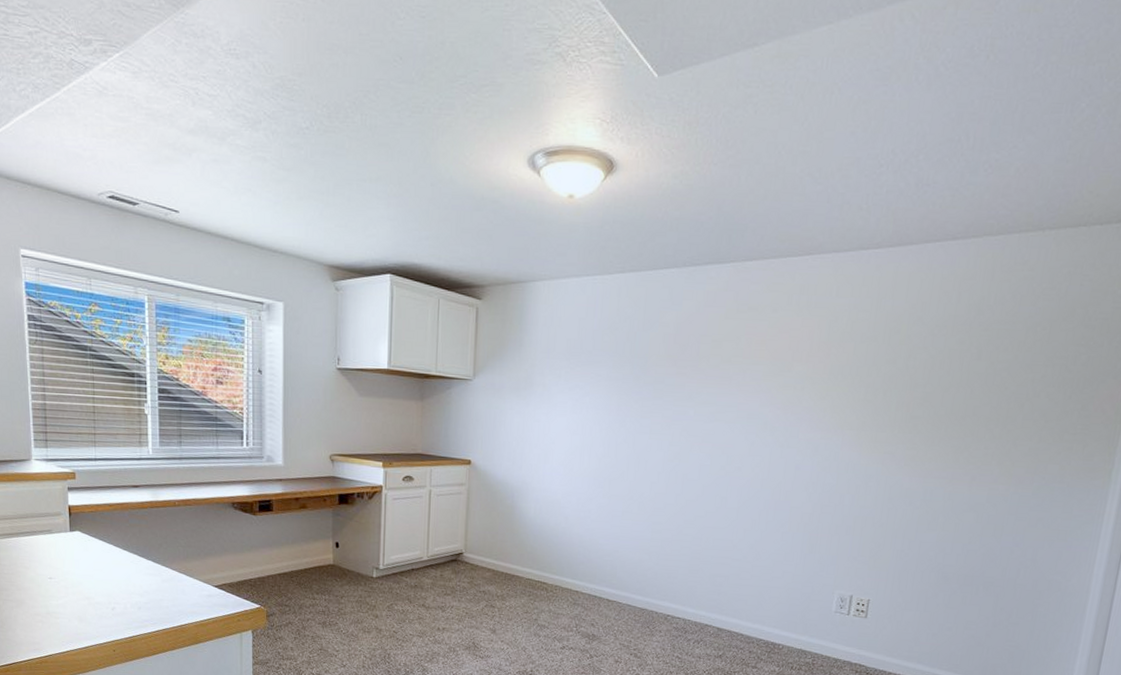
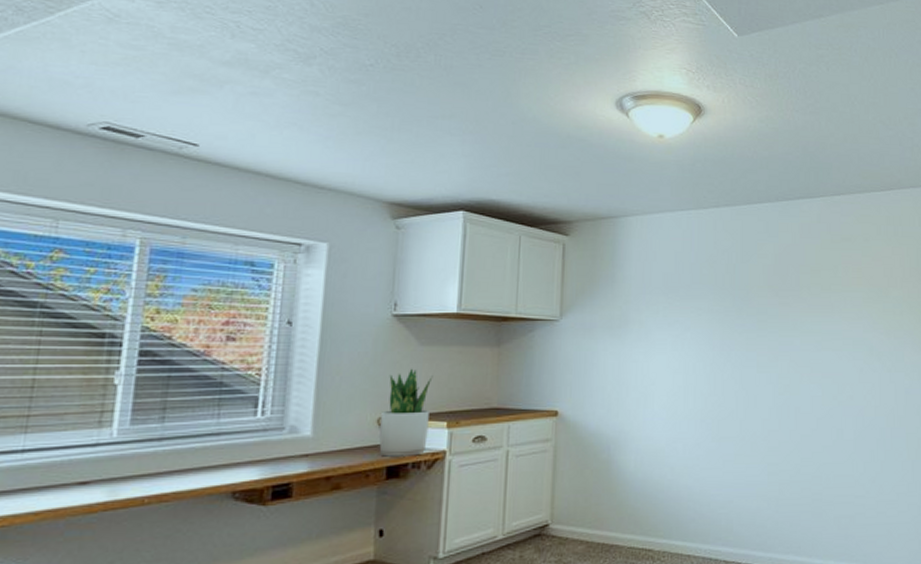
planter: none [332,415,370,488] -> present [379,368,433,457]

